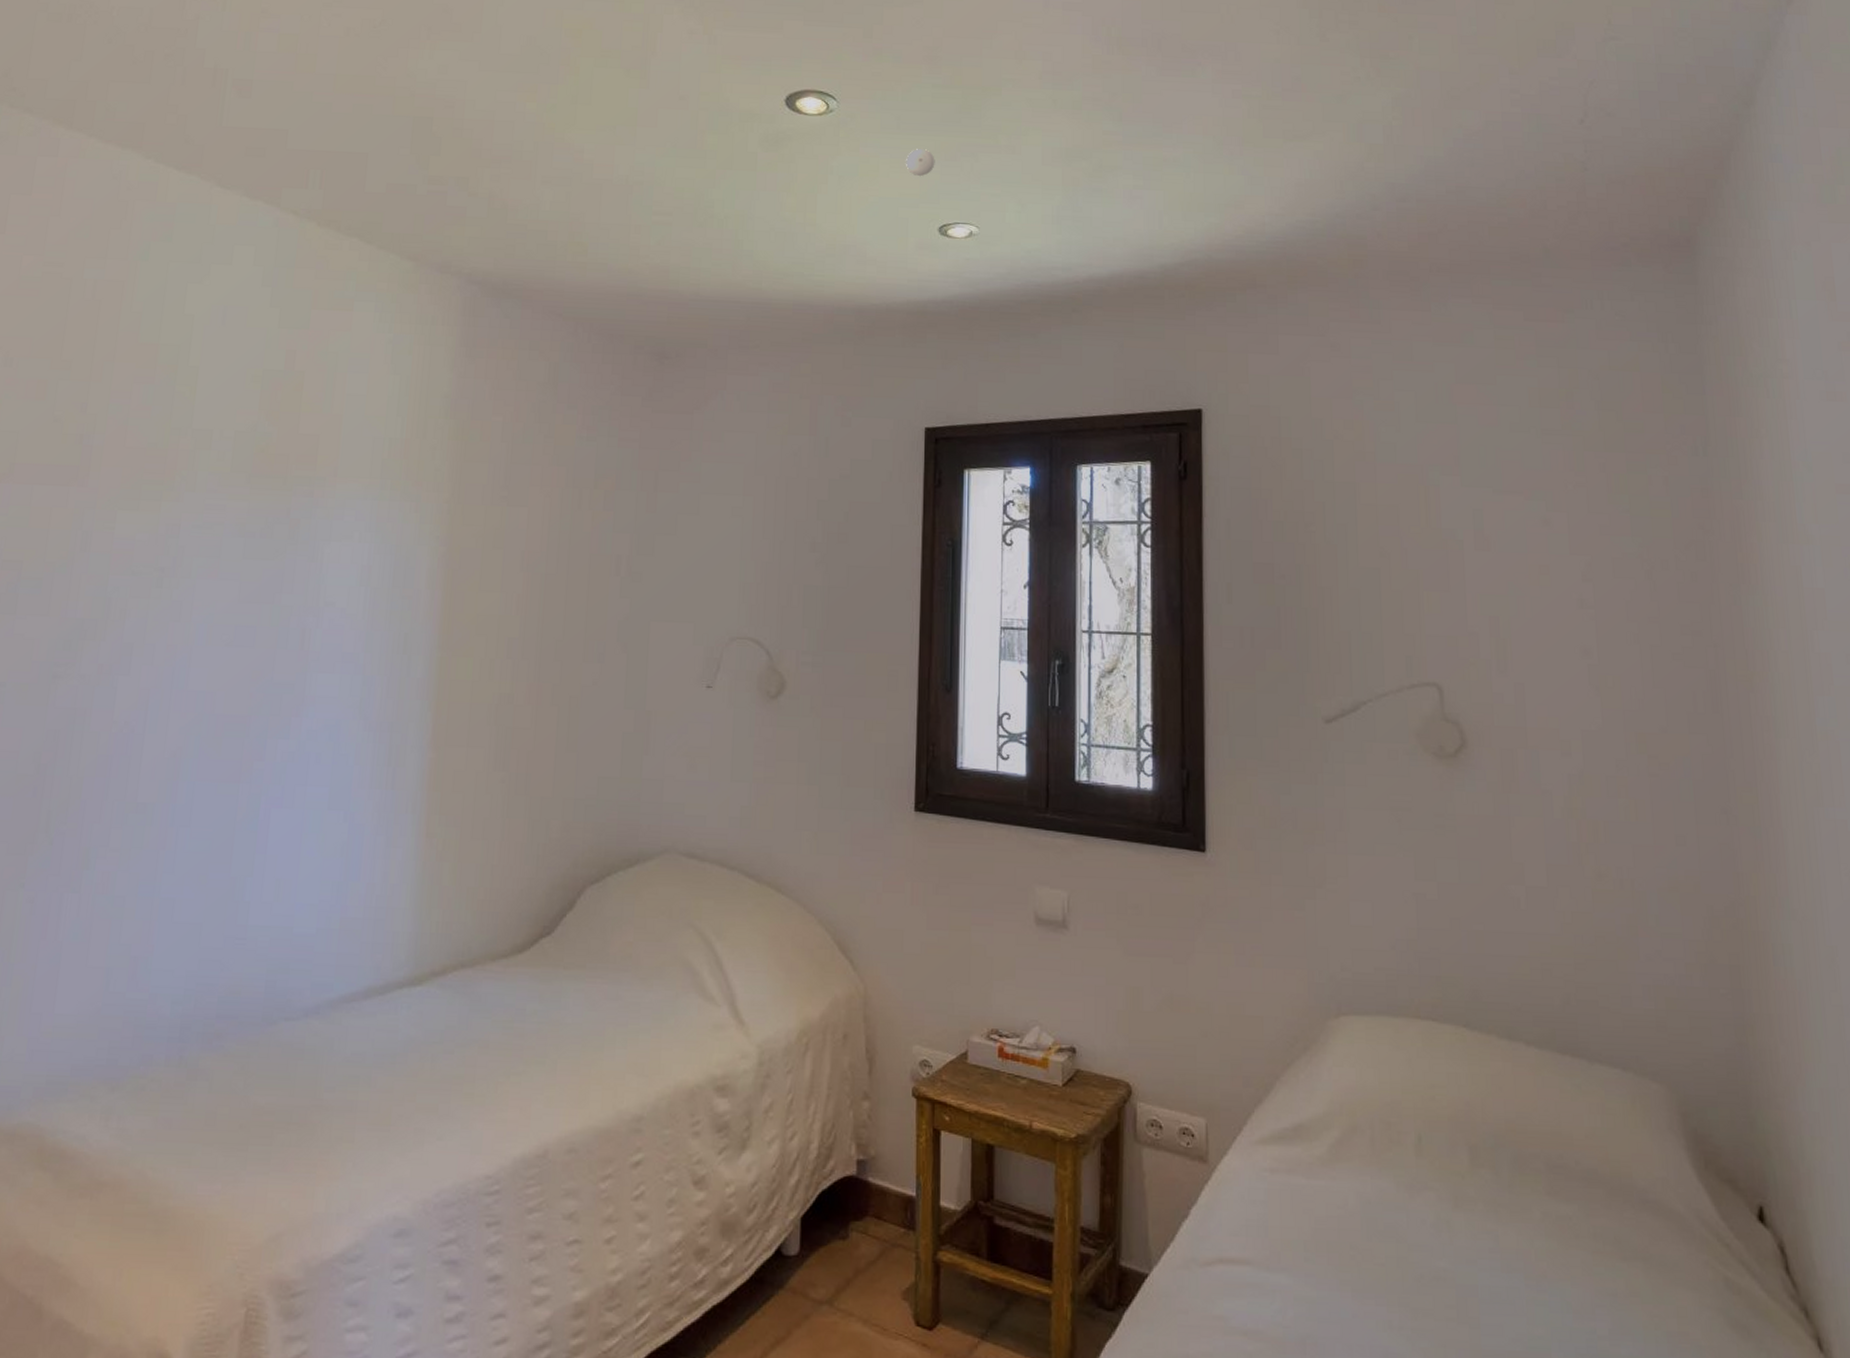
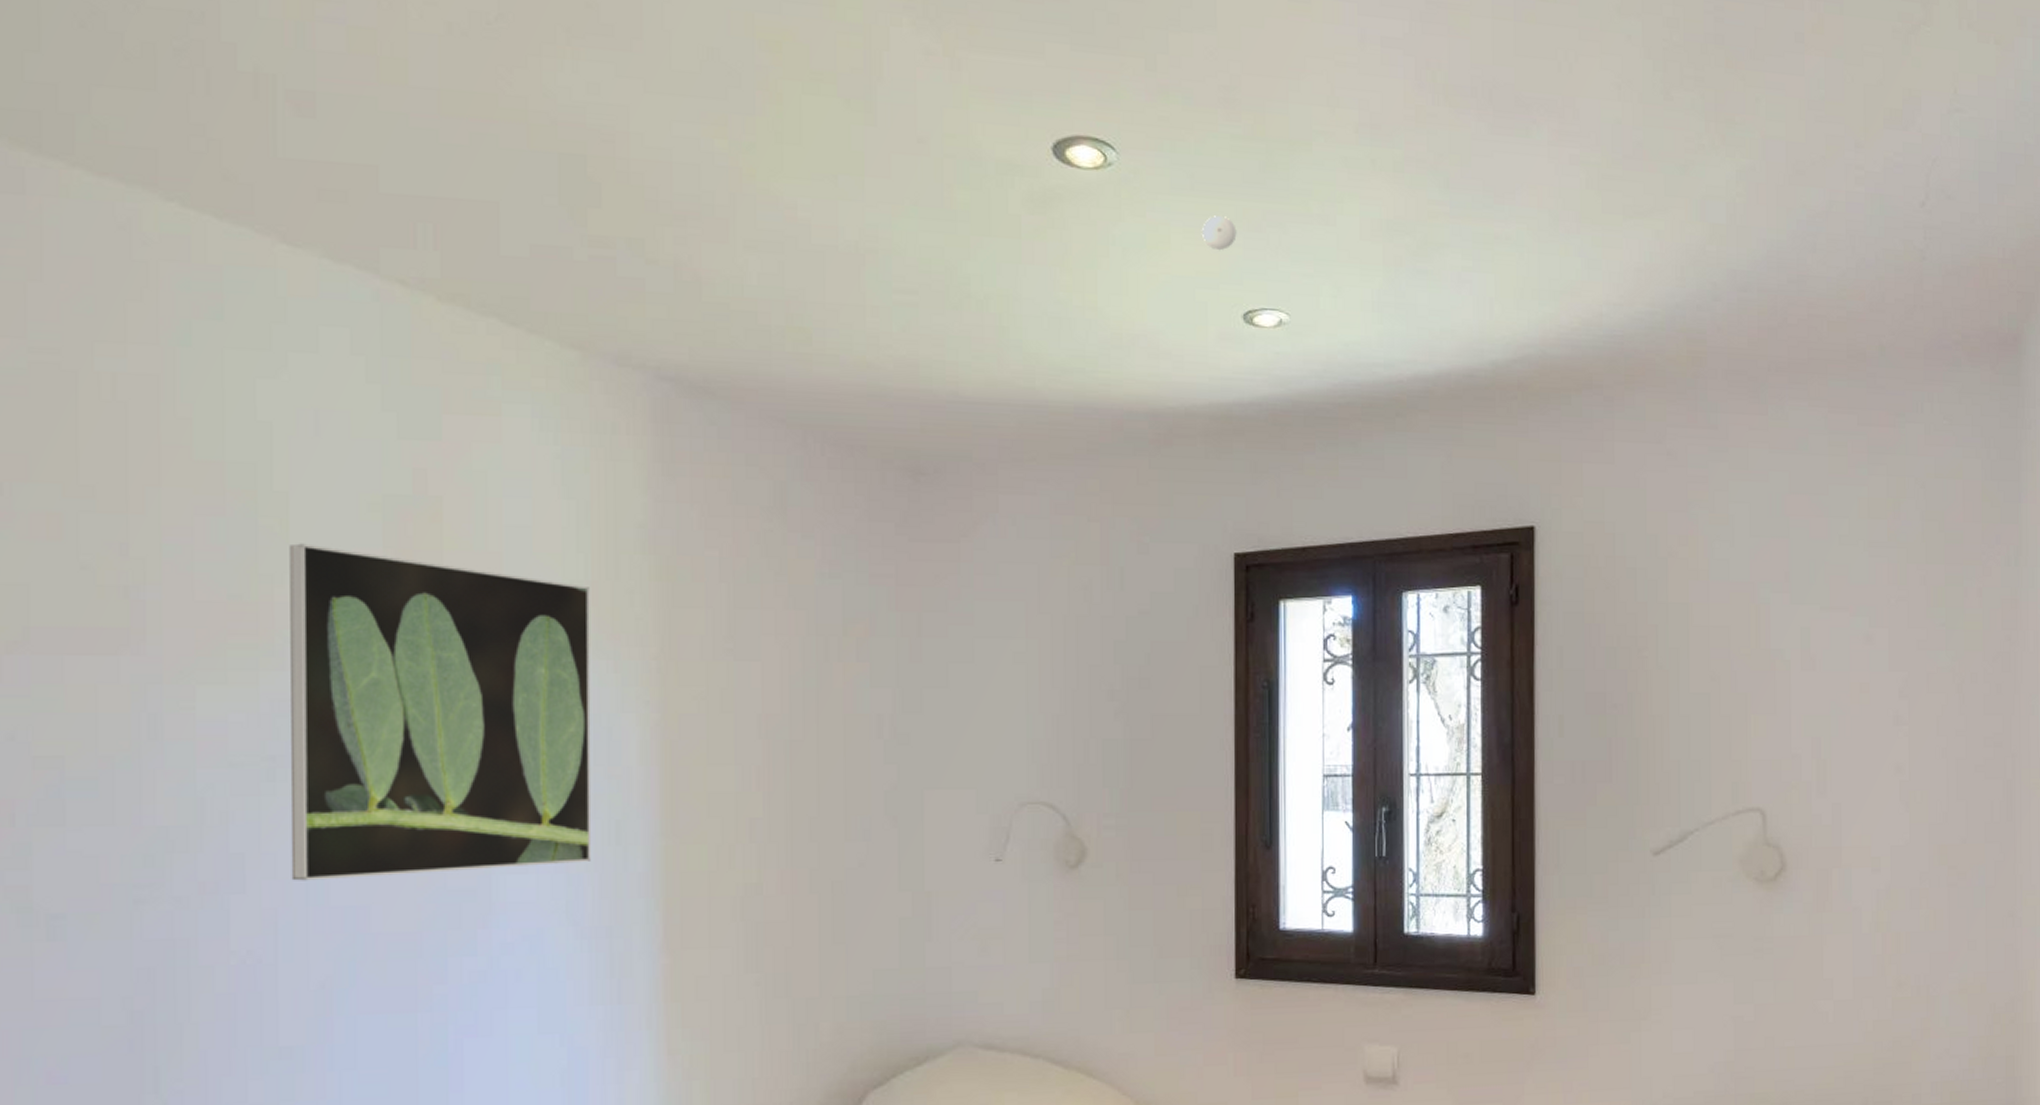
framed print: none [163,405,403,669] -> present [289,543,592,881]

